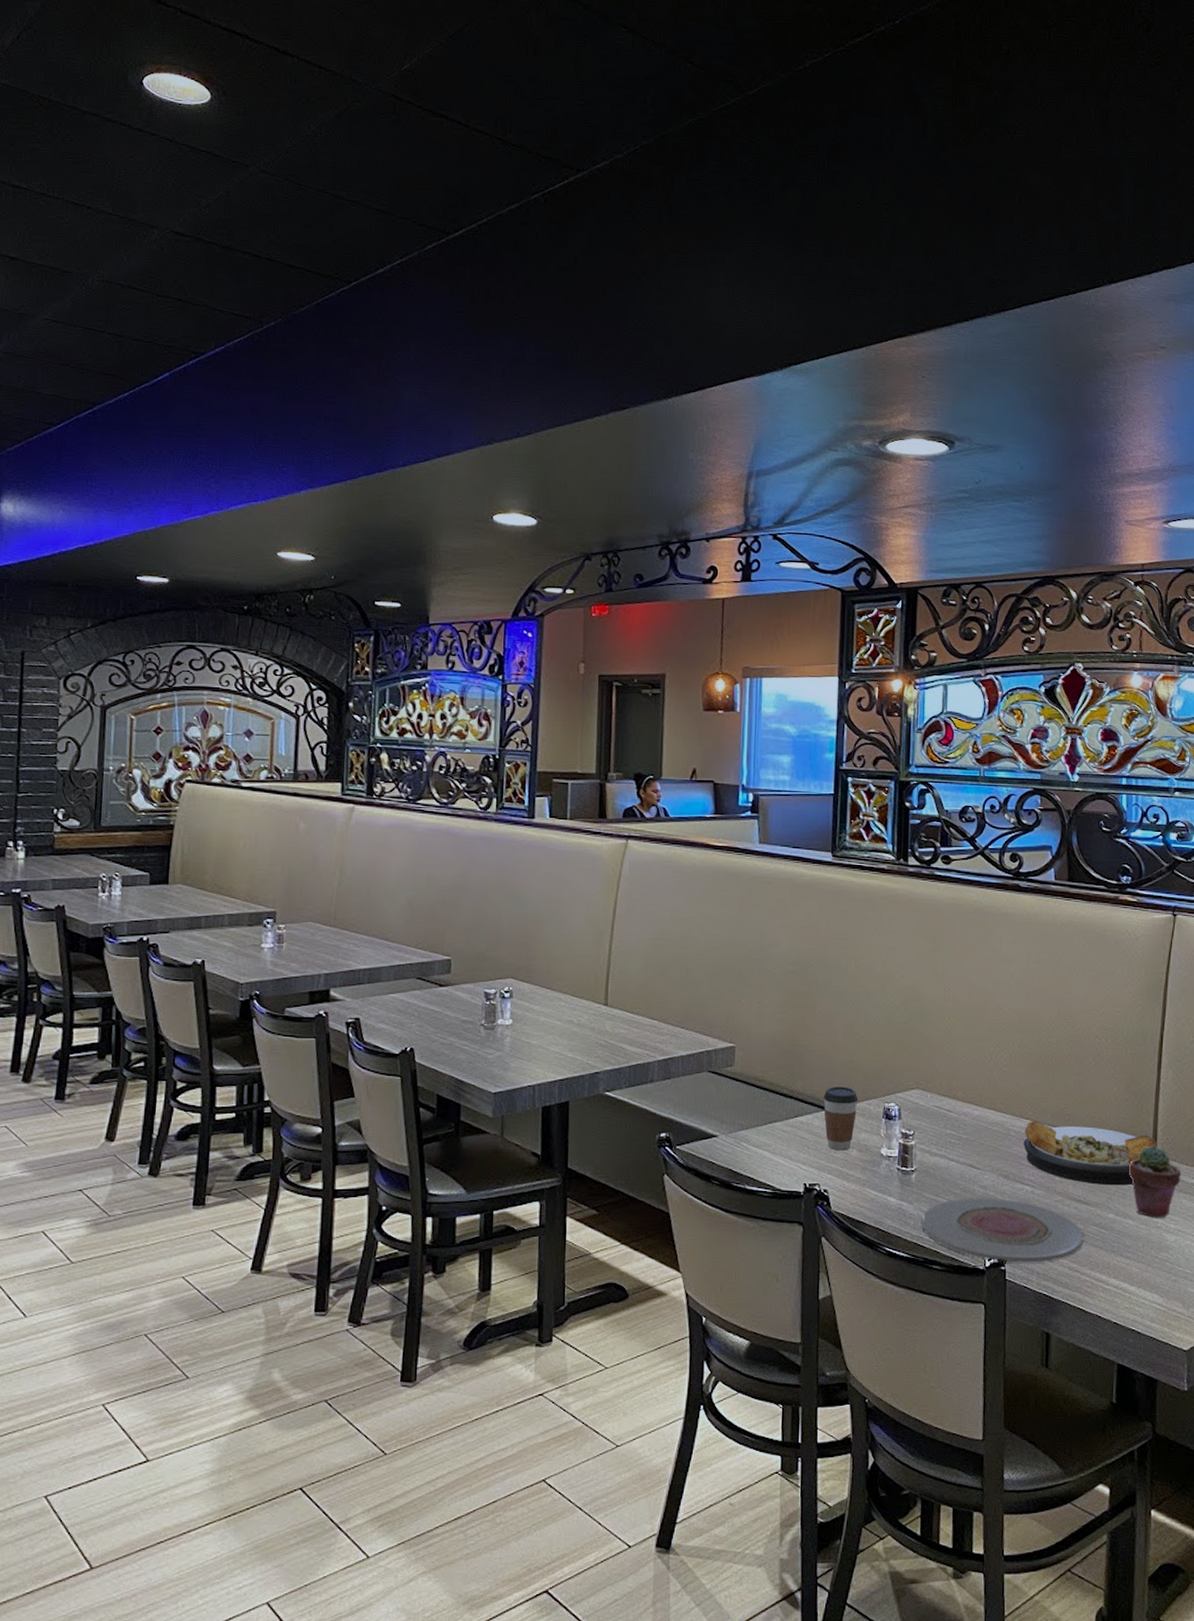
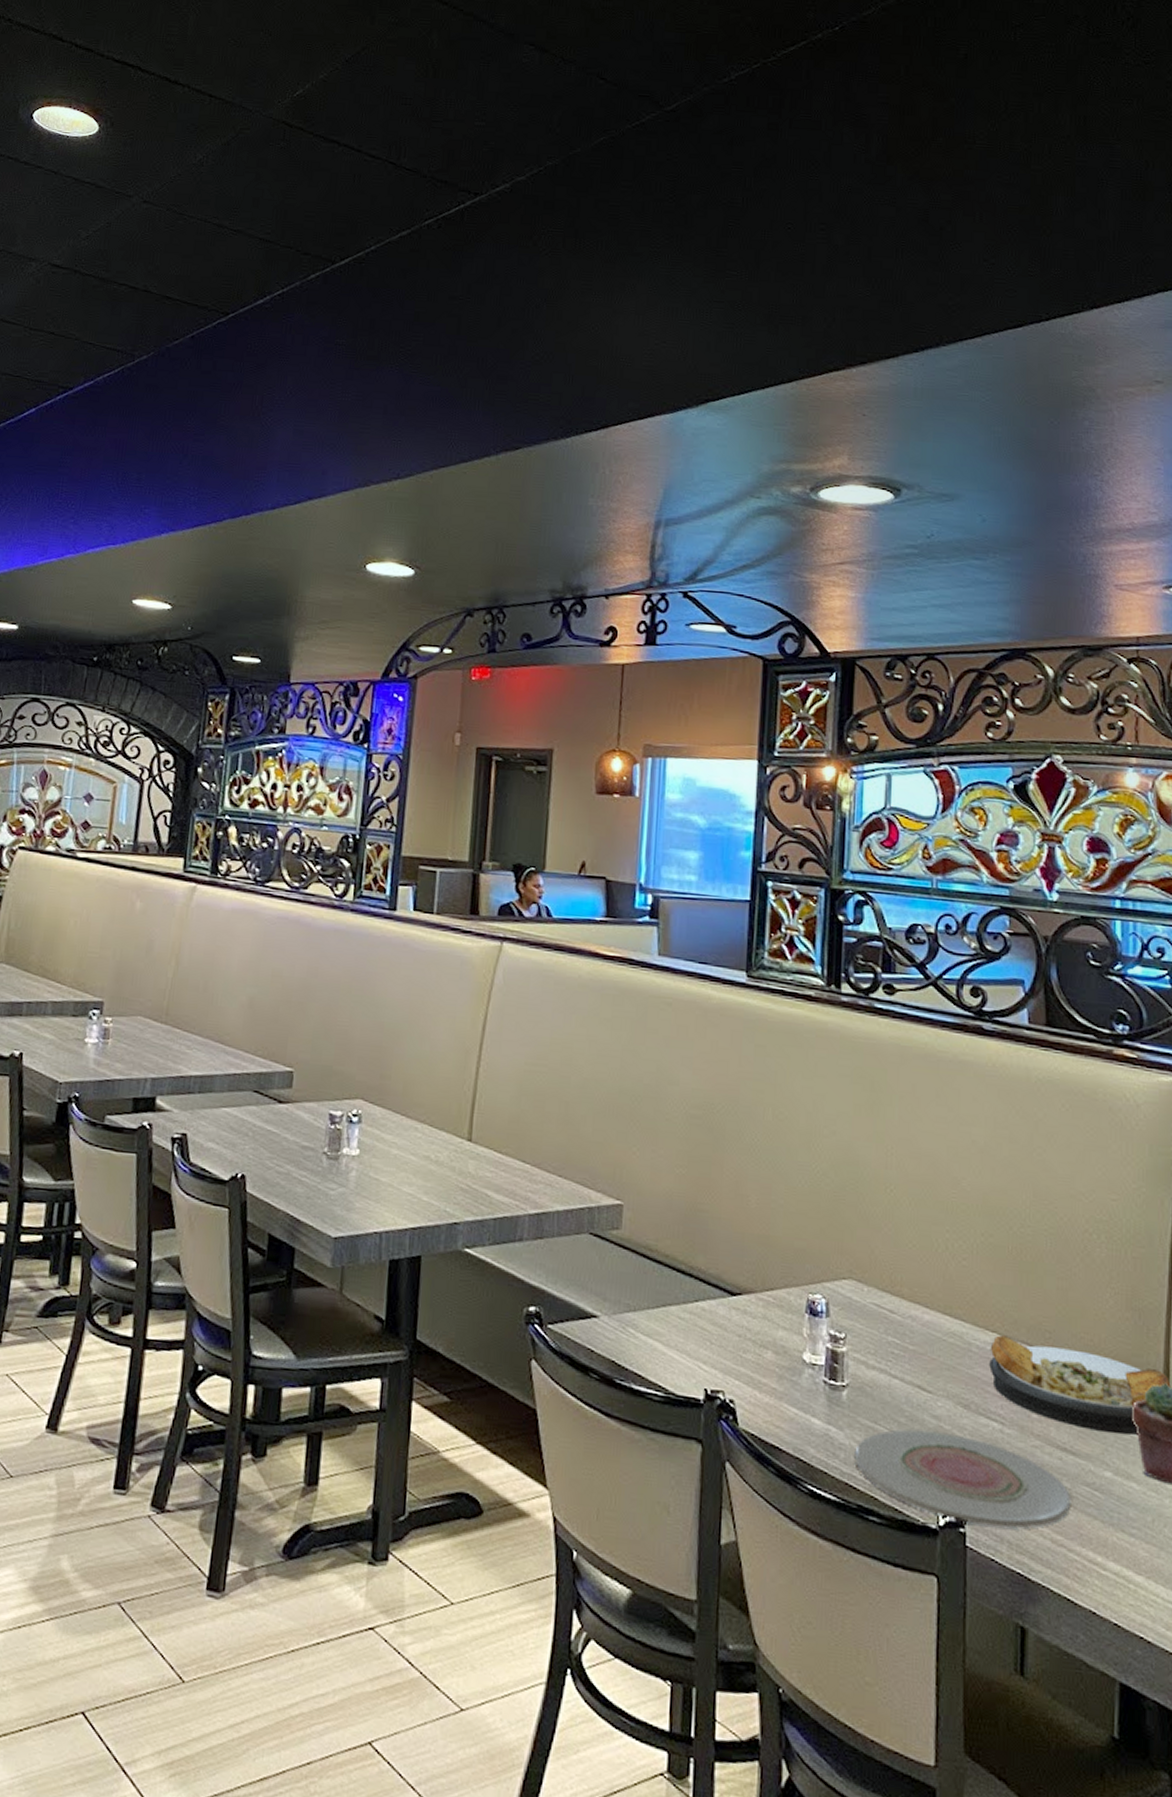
coffee cup: present [823,1086,858,1151] -> none [730,1266,775,1351]

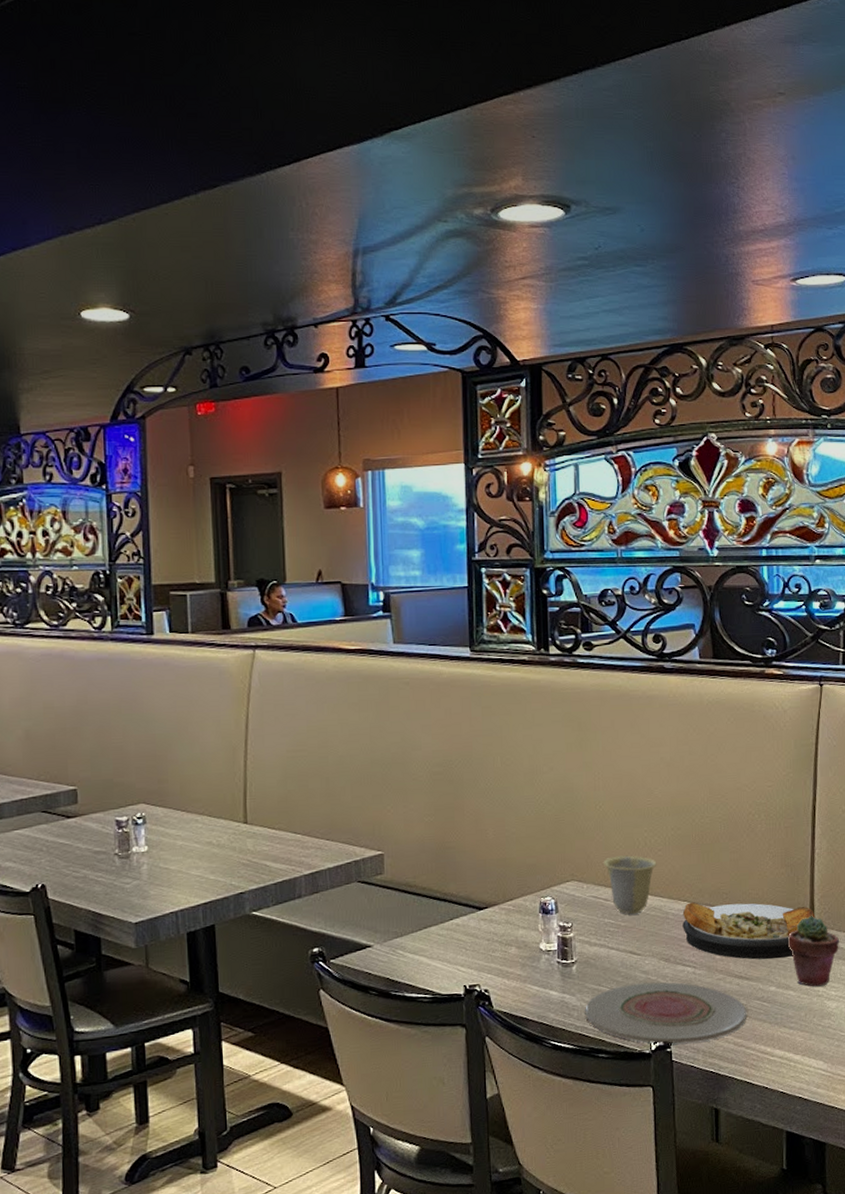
cup: none [890,1256,960,1338] -> present [603,855,657,915]

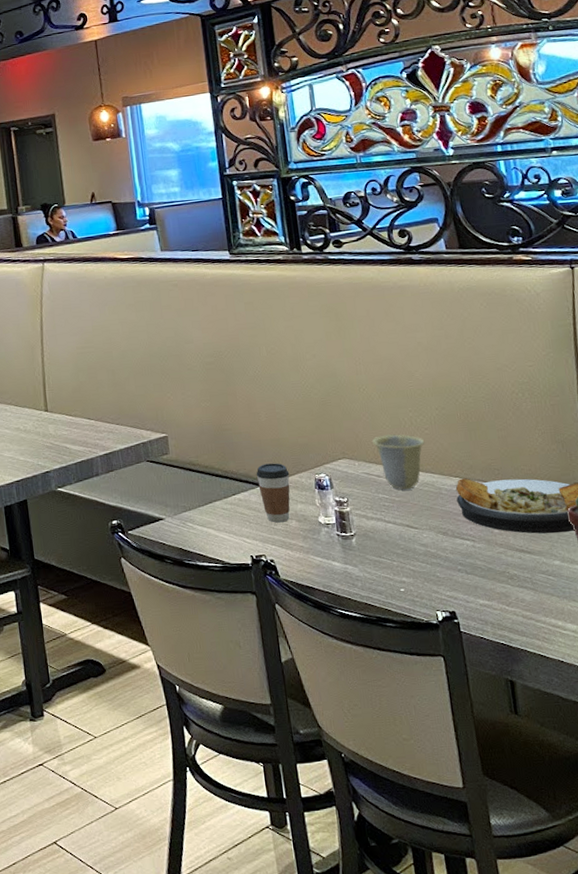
coffee cup: none [477,885,514,950] -> present [256,463,290,523]
plate: present [585,982,747,1044] -> none [368,554,533,616]

